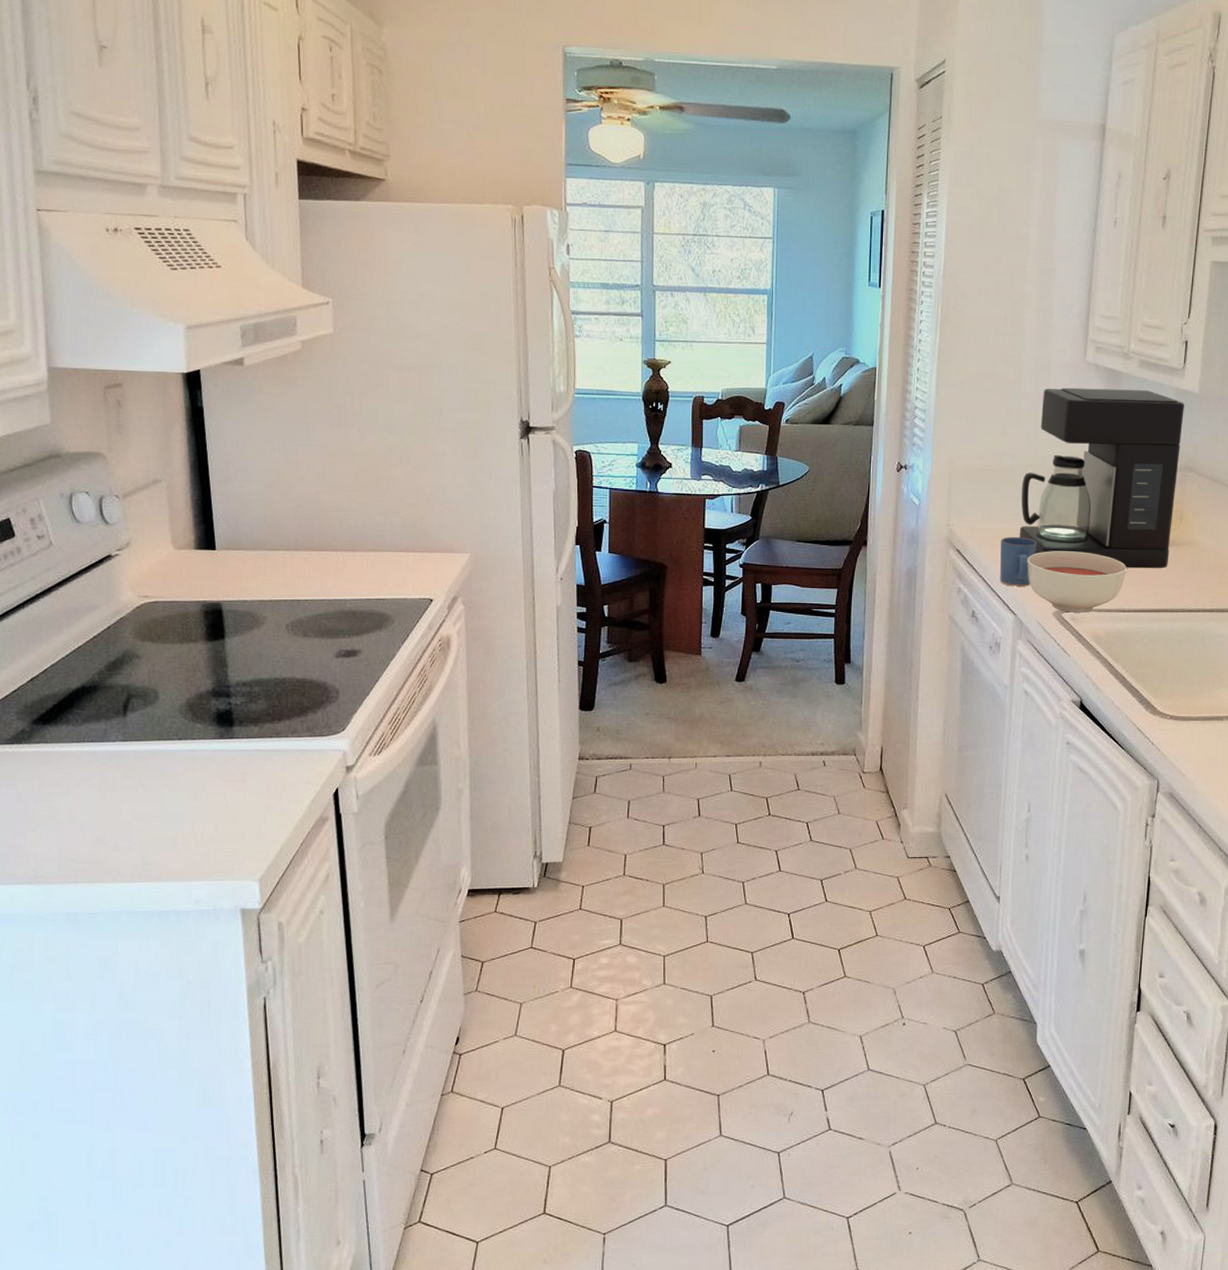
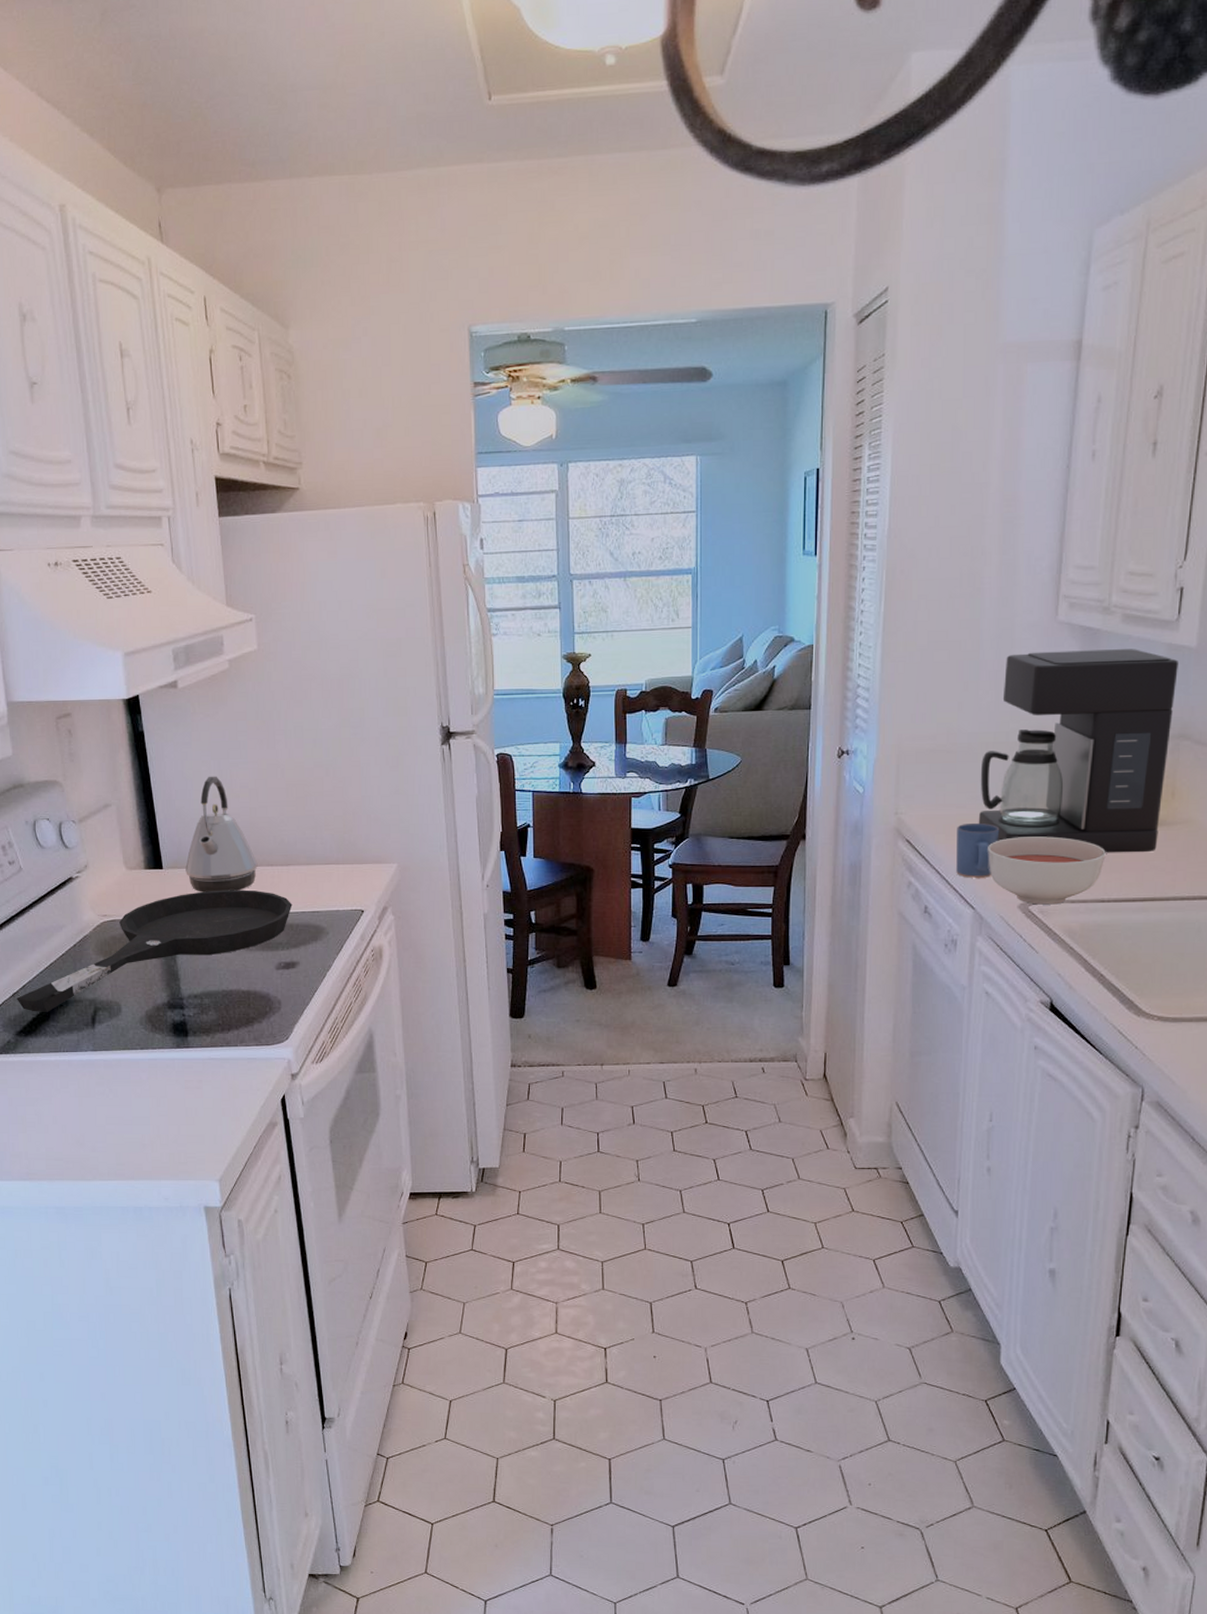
frying pan: none [36,574,357,699] -> present [17,889,293,1012]
kettle: none [241,456,321,576] -> present [185,776,258,892]

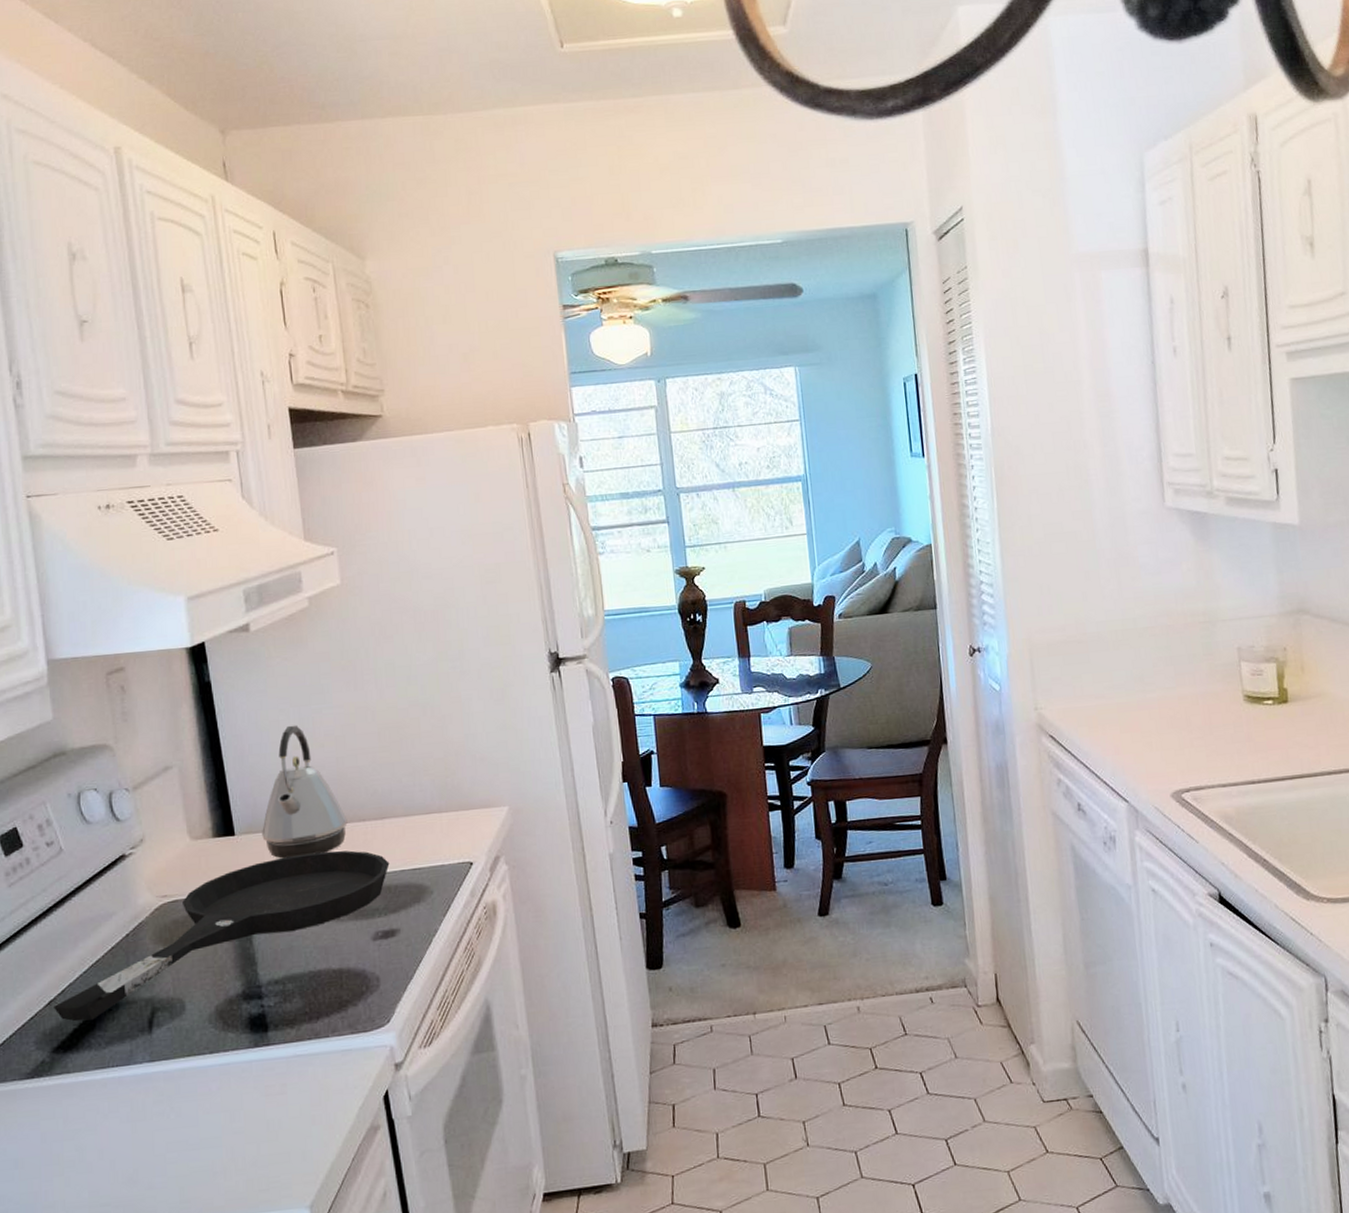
mug: present [956,823,1000,878] -> none [1098,712,1142,770]
coffee maker: present [978,649,1178,853] -> none [1113,529,1296,733]
bowl: present [988,836,1106,905] -> none [1132,720,1249,792]

